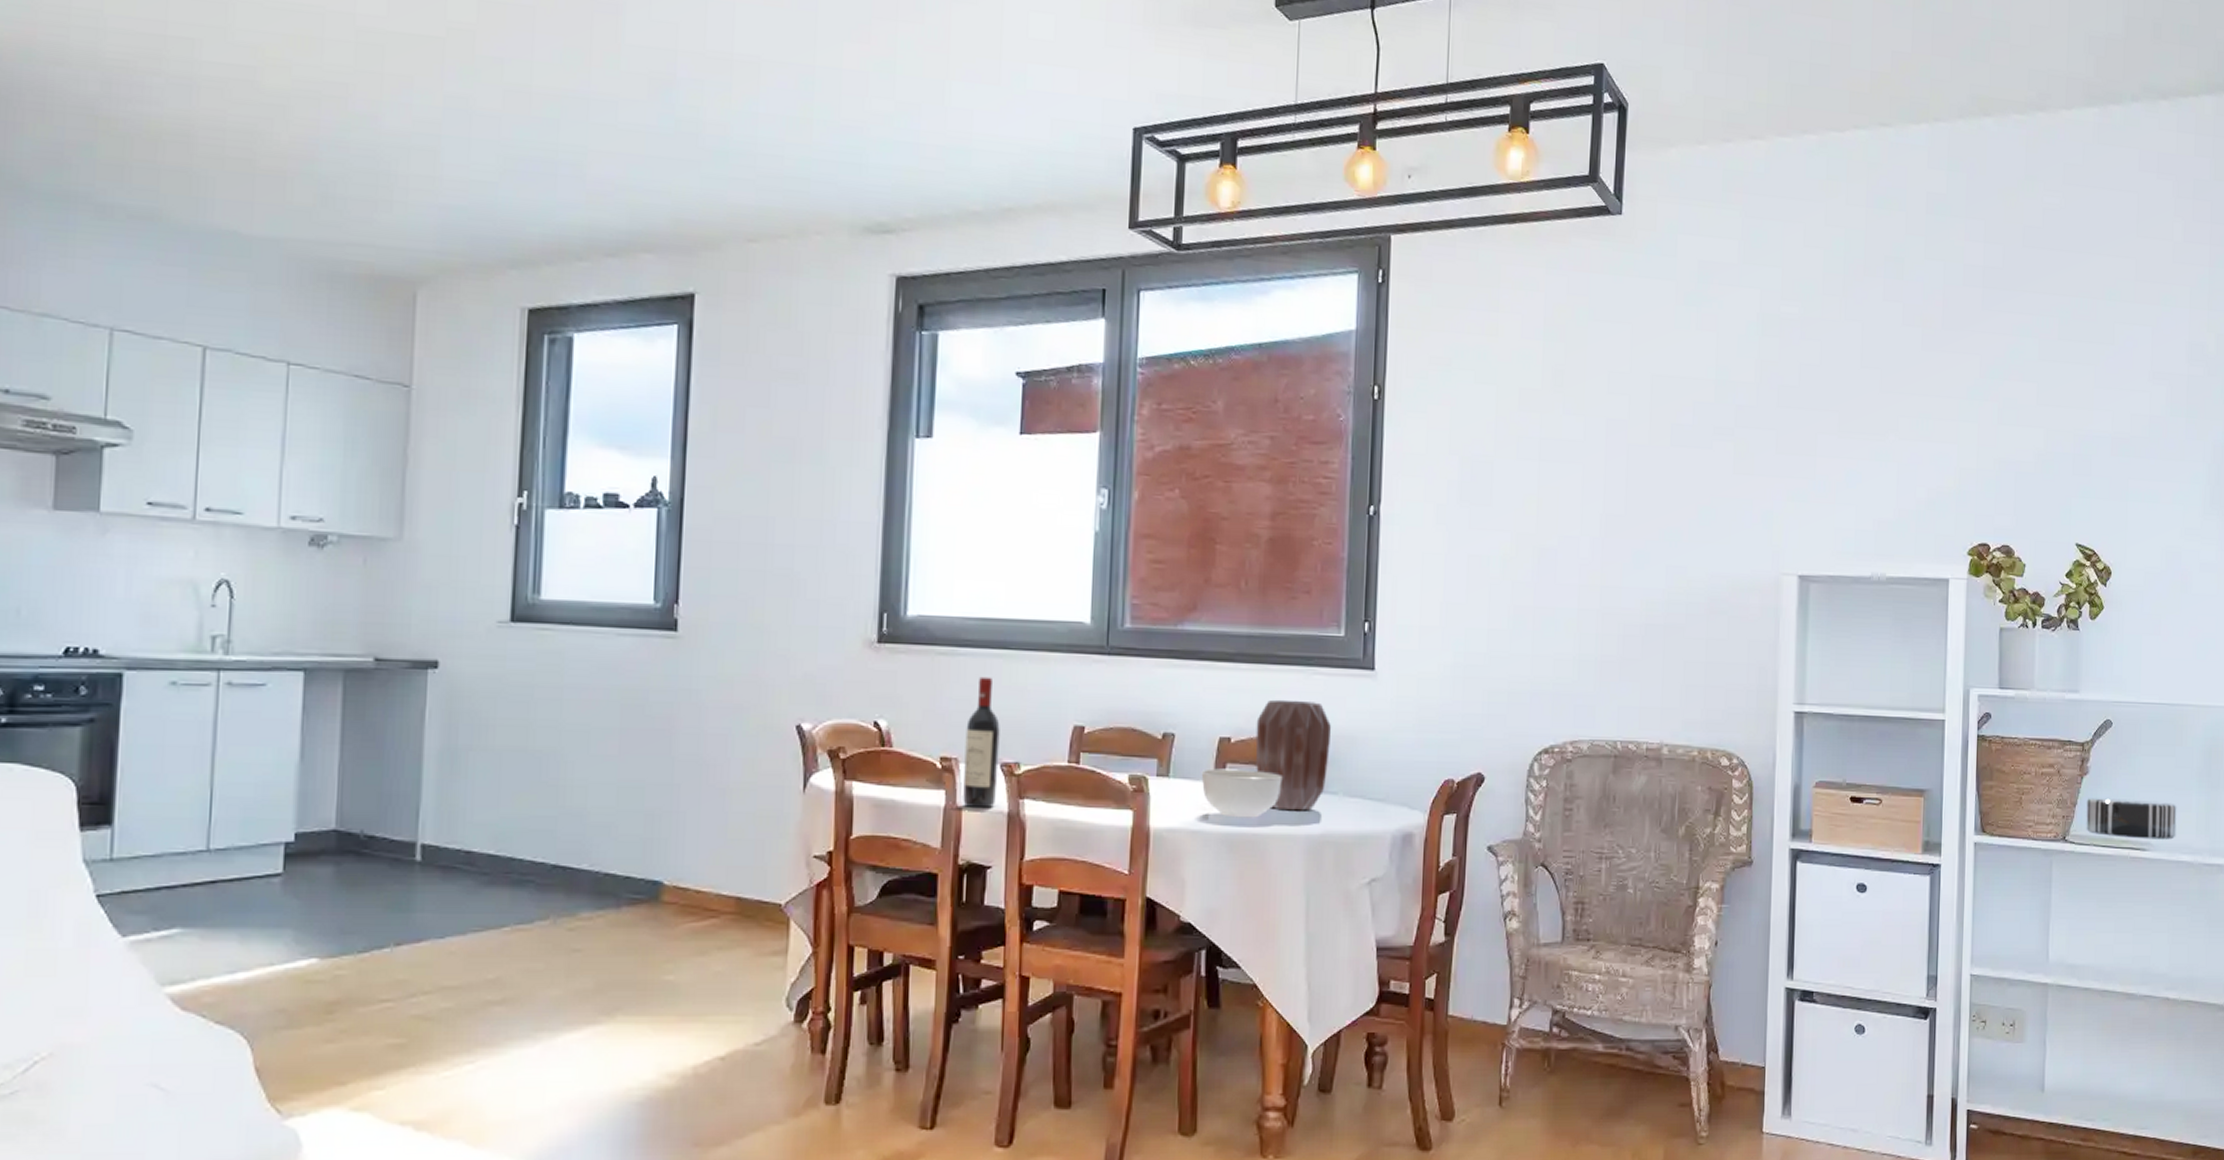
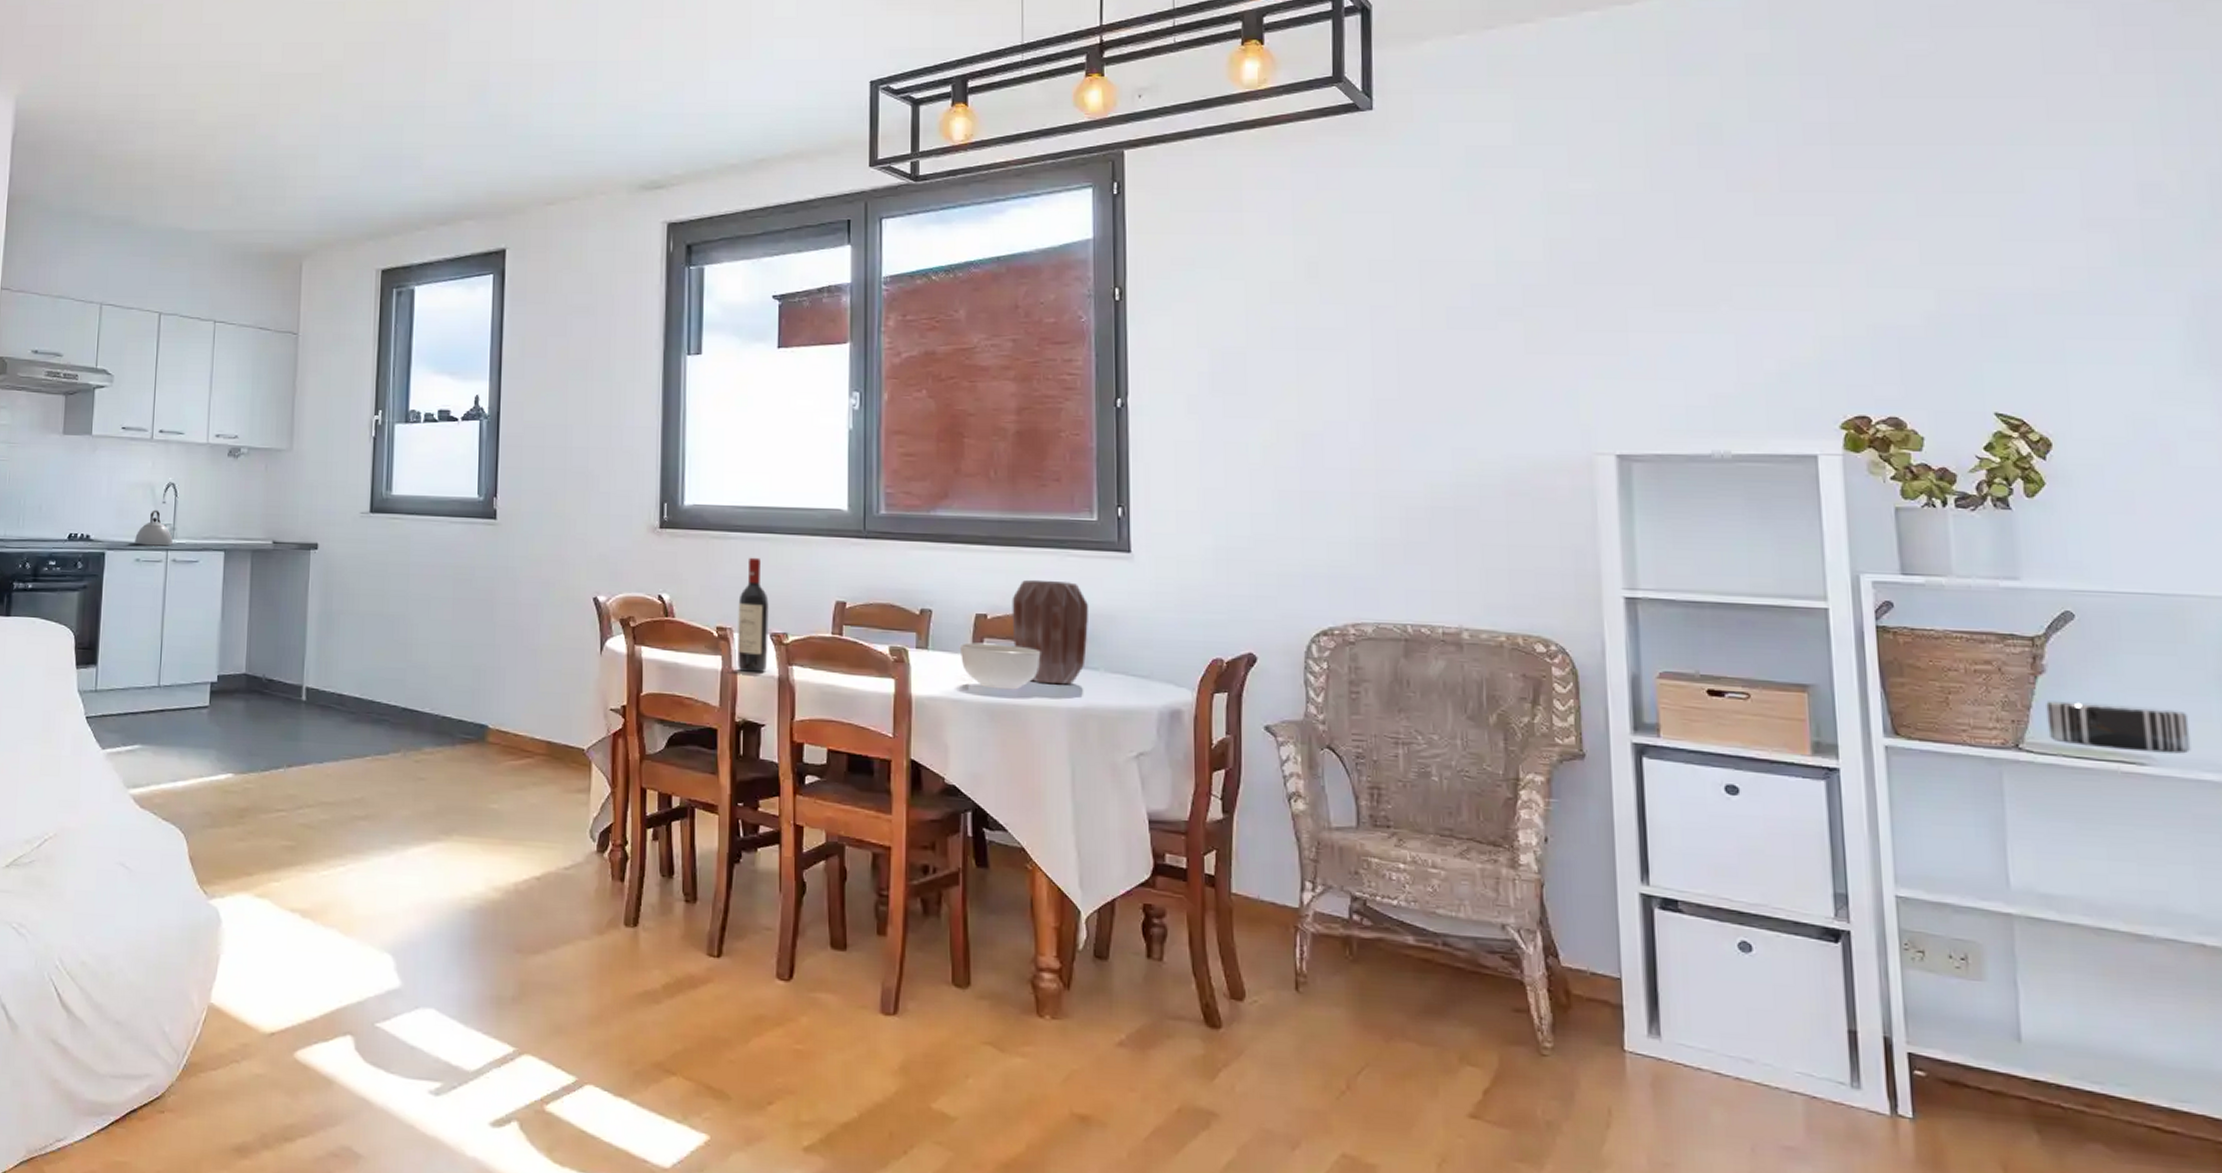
kettle: none [167,615,227,665] -> present [134,510,173,546]

